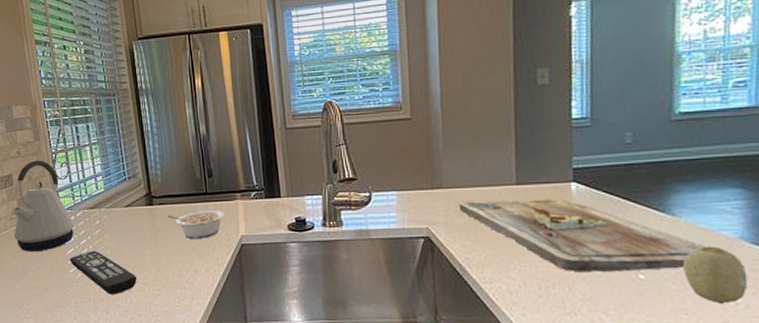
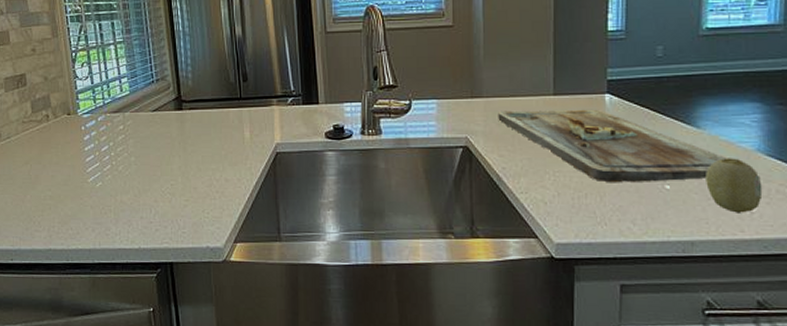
kettle: present [12,160,74,252] -> none [24,59,95,159]
remote control: present [70,250,137,294] -> none [89,157,163,205]
legume: present [167,210,225,240] -> none [197,116,260,147]

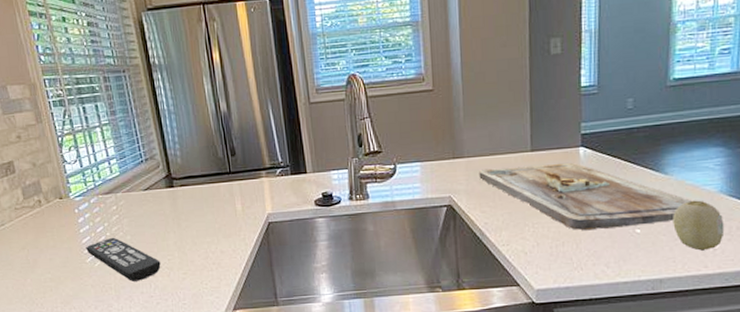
remote control: none [89,157,163,205] -> present [86,237,161,281]

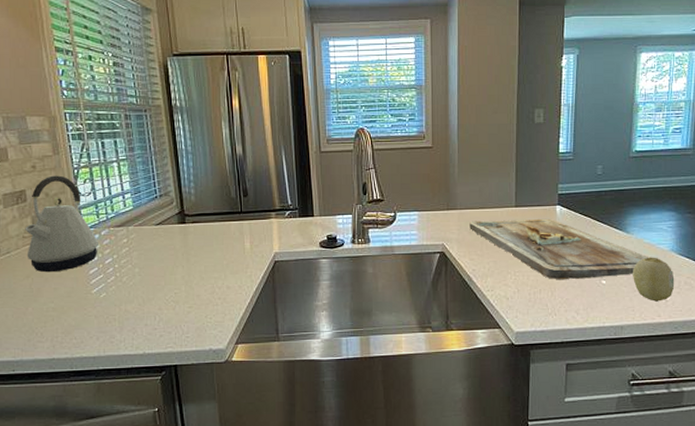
kettle: none [16,144,89,244] -> present [25,175,98,273]
remote control: present [86,237,161,281] -> none [93,269,167,313]

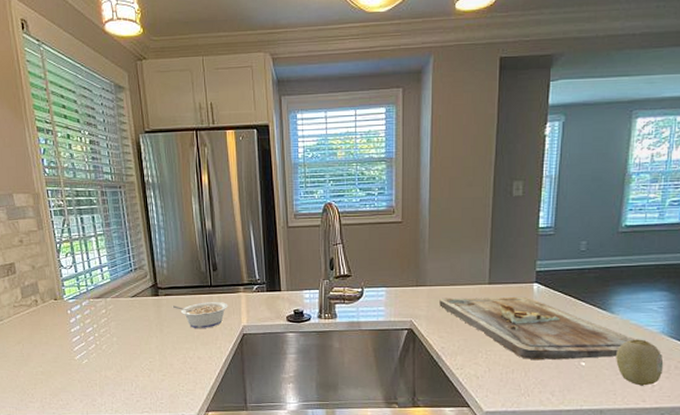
kettle: present [25,175,98,273] -> none [15,249,80,339]
legume: none [200,229,259,257] -> present [172,302,228,329]

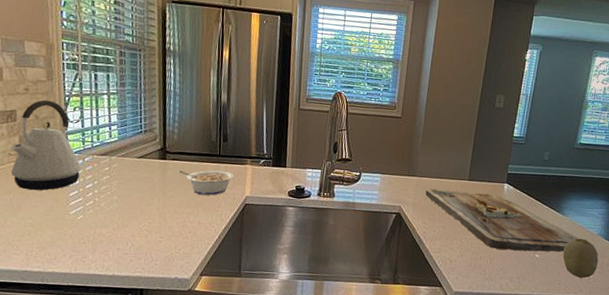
kettle: none [15,249,80,339] -> present [11,99,81,191]

